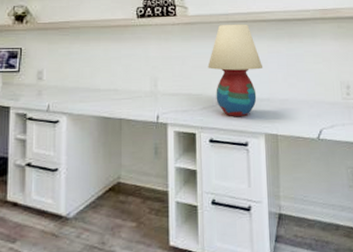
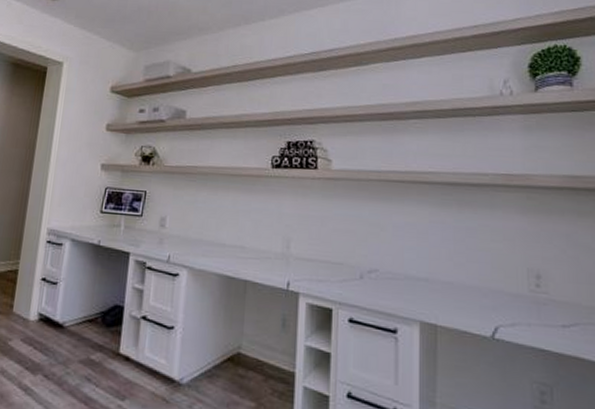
table lamp: present [208,24,264,117] -> none [352,183,423,297]

